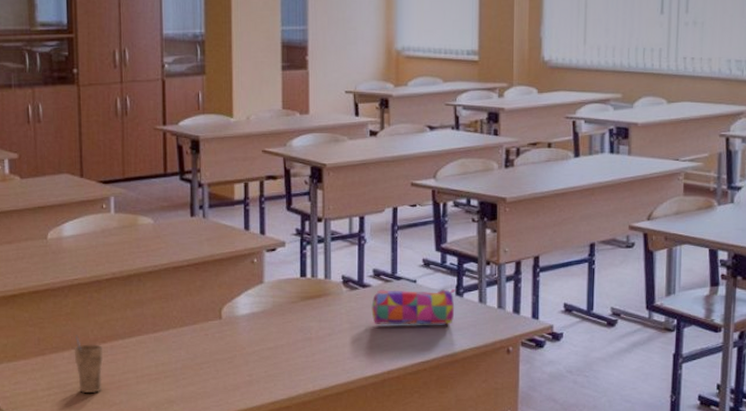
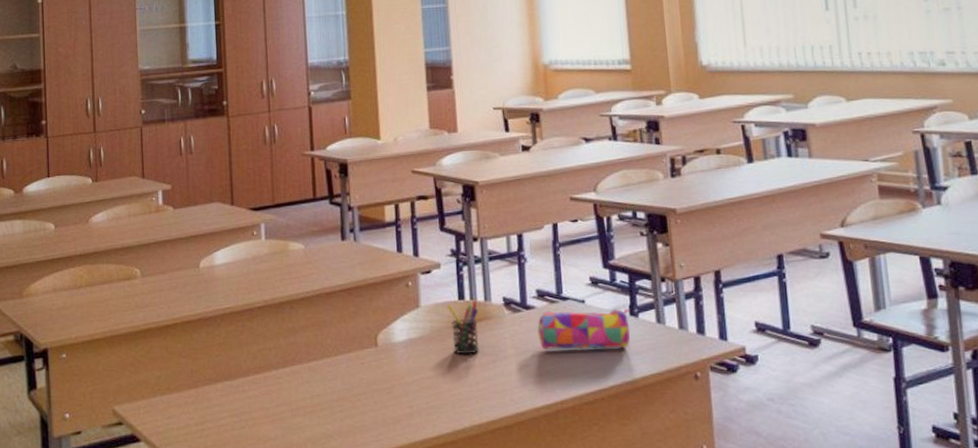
cup: present [74,335,103,394] -> none [227,366,256,428]
pen holder: none [289,277,318,328] -> present [447,300,480,355]

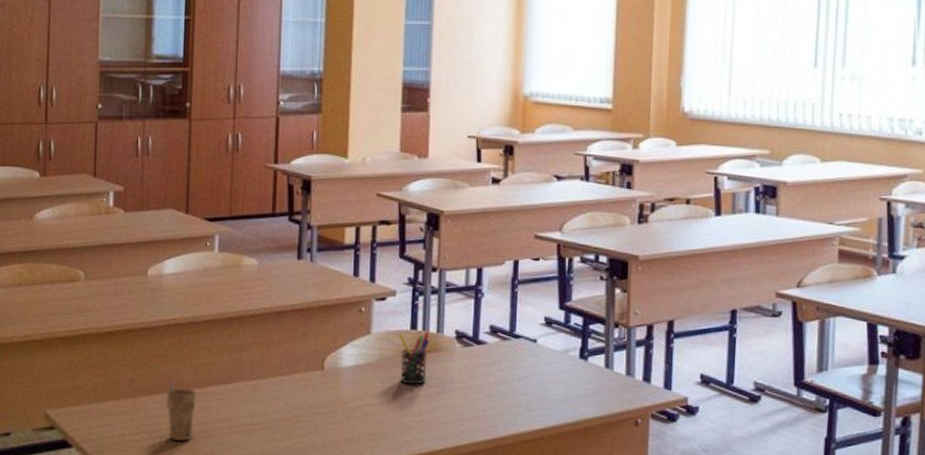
cup: none [227,366,256,428] -> present [166,378,196,441]
pencil case: present [537,308,631,350] -> none [486,348,580,391]

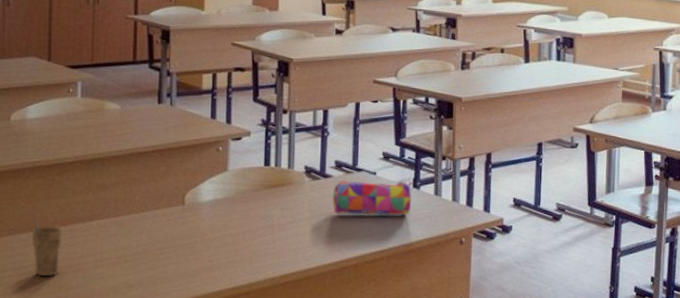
pen holder: present [398,331,430,385] -> none [253,167,281,216]
pencil case: none [486,348,580,391] -> present [332,180,414,216]

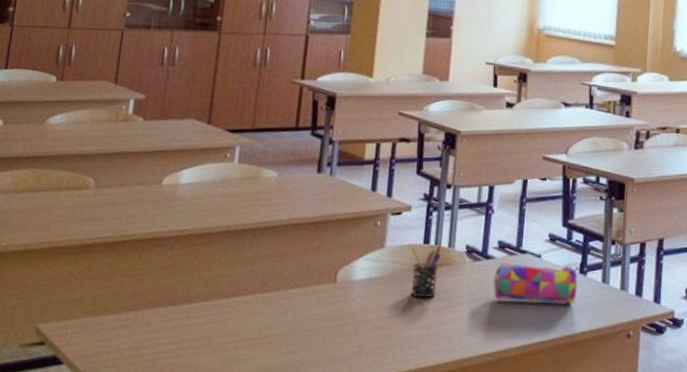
cup: present [32,217,61,277] -> none [170,290,203,357]
pen holder: none [253,167,281,216] -> present [410,245,442,298]

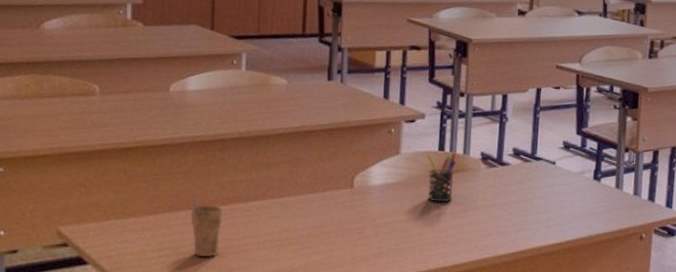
cup: none [170,290,203,357] -> present [190,195,222,257]
pencil case: present [493,262,580,304] -> none [508,169,594,209]

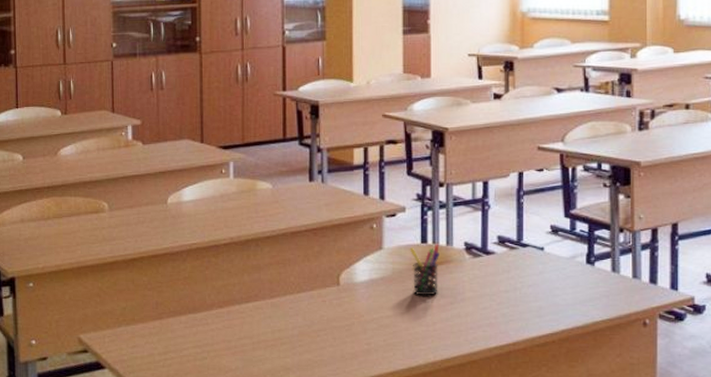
cup: present [190,195,222,257] -> none [191,300,219,359]

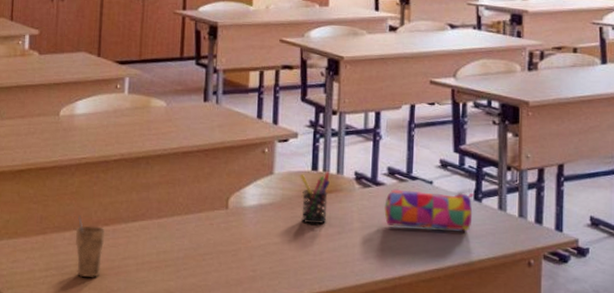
cup: none [191,300,219,359] -> present [75,215,104,278]
pencil case: none [496,256,587,295] -> present [384,189,475,231]

